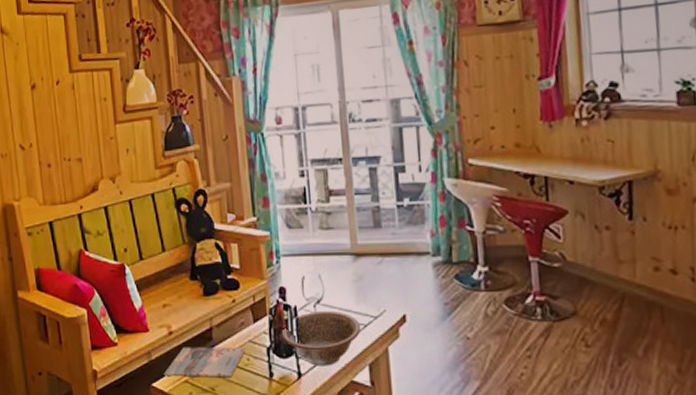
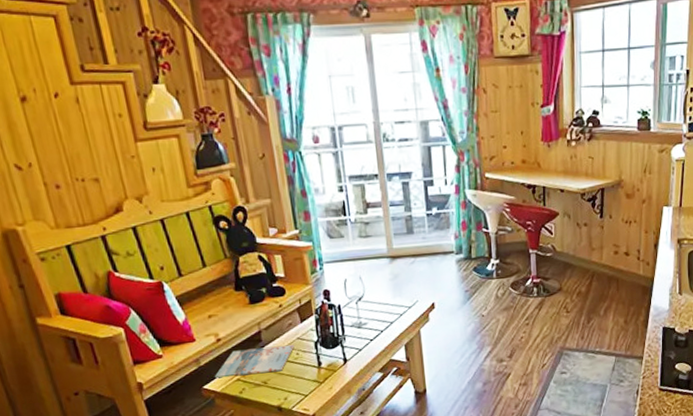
decorative bowl: present [281,310,362,366] -> none [327,305,398,352]

